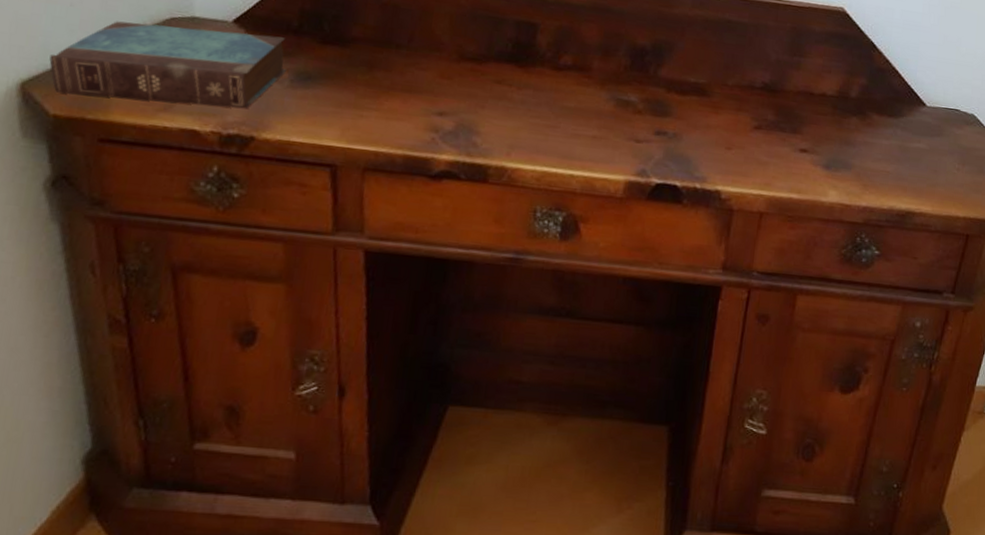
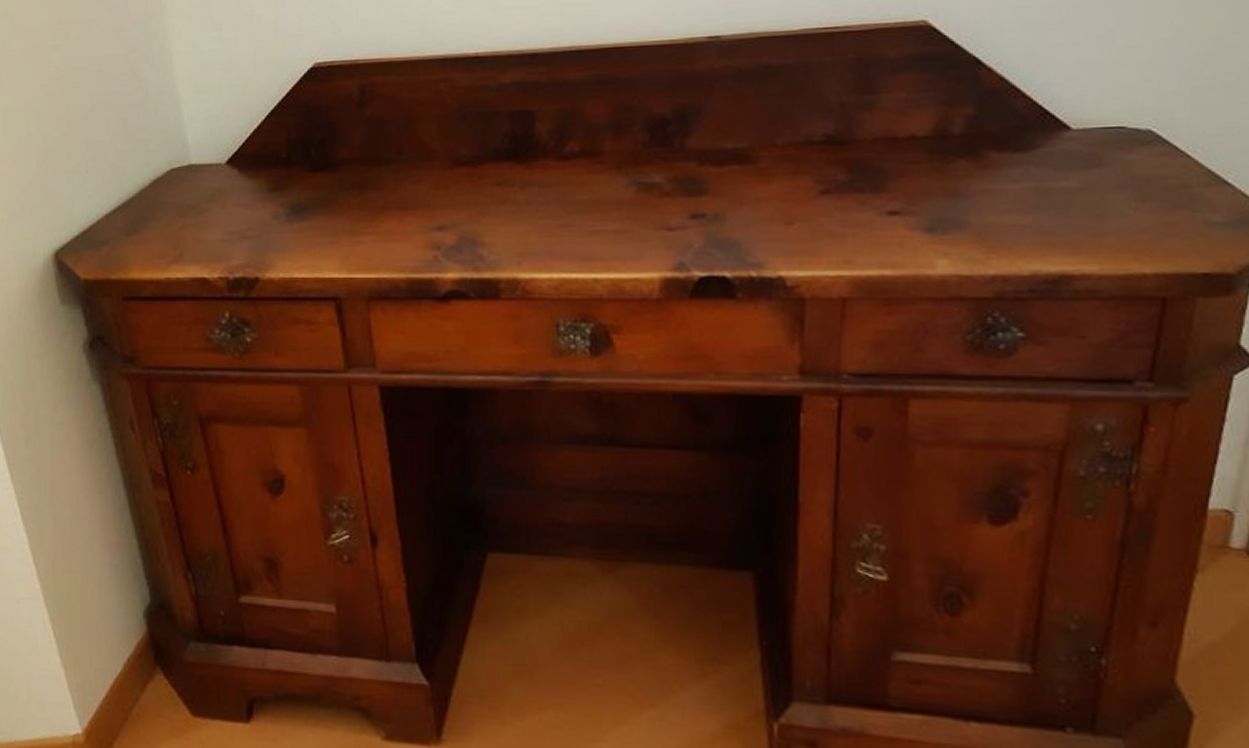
book: present [49,21,286,109] -> none [75,171,281,257]

